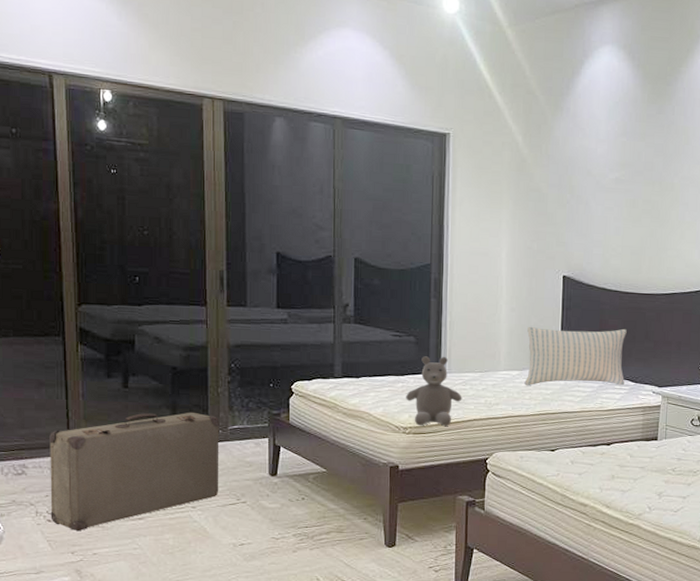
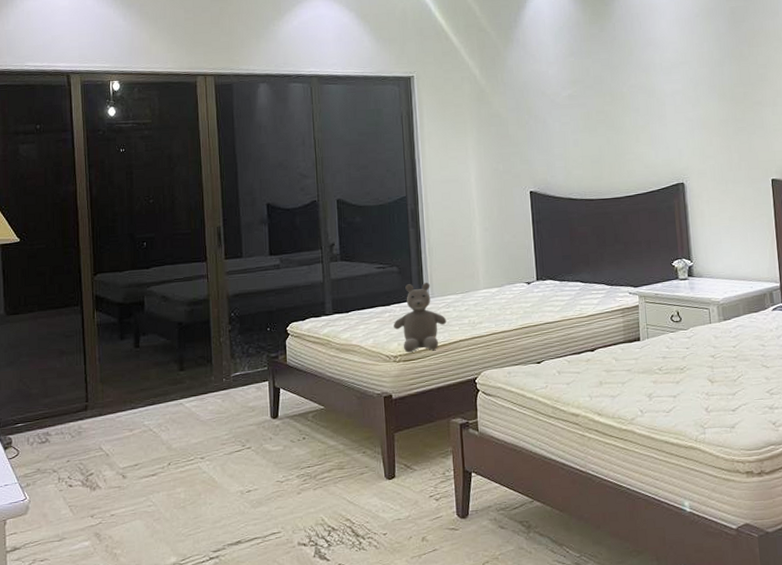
suitcase: present [49,412,220,532] -> none [70,363,225,494]
pillow: present [524,326,627,386] -> none [502,234,601,301]

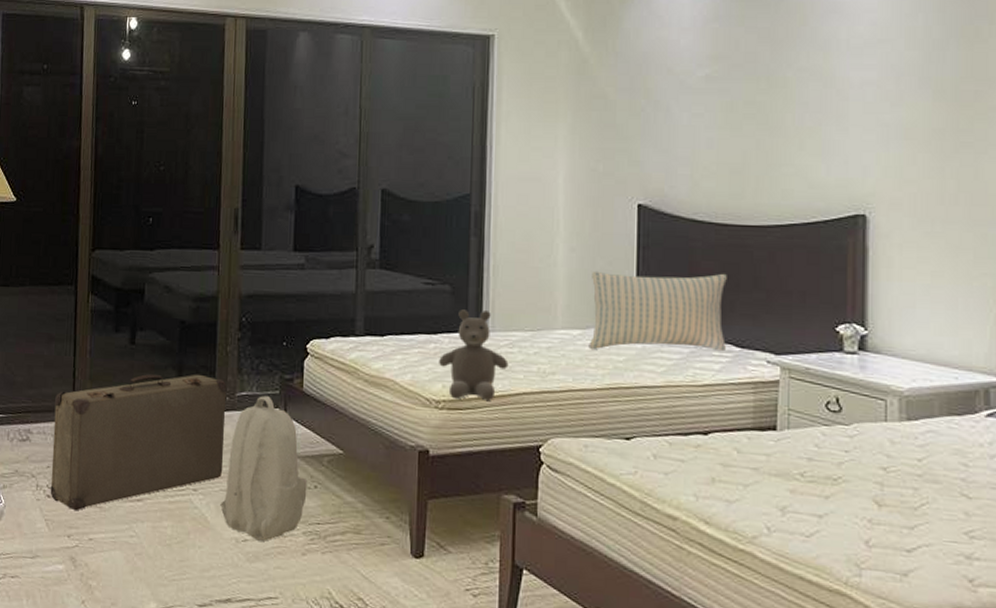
suitcase: none [70,363,225,494] -> present [50,374,227,511]
backpack: none [225,373,297,490] -> present [220,396,308,542]
pillow: none [502,234,601,301] -> present [588,270,727,352]

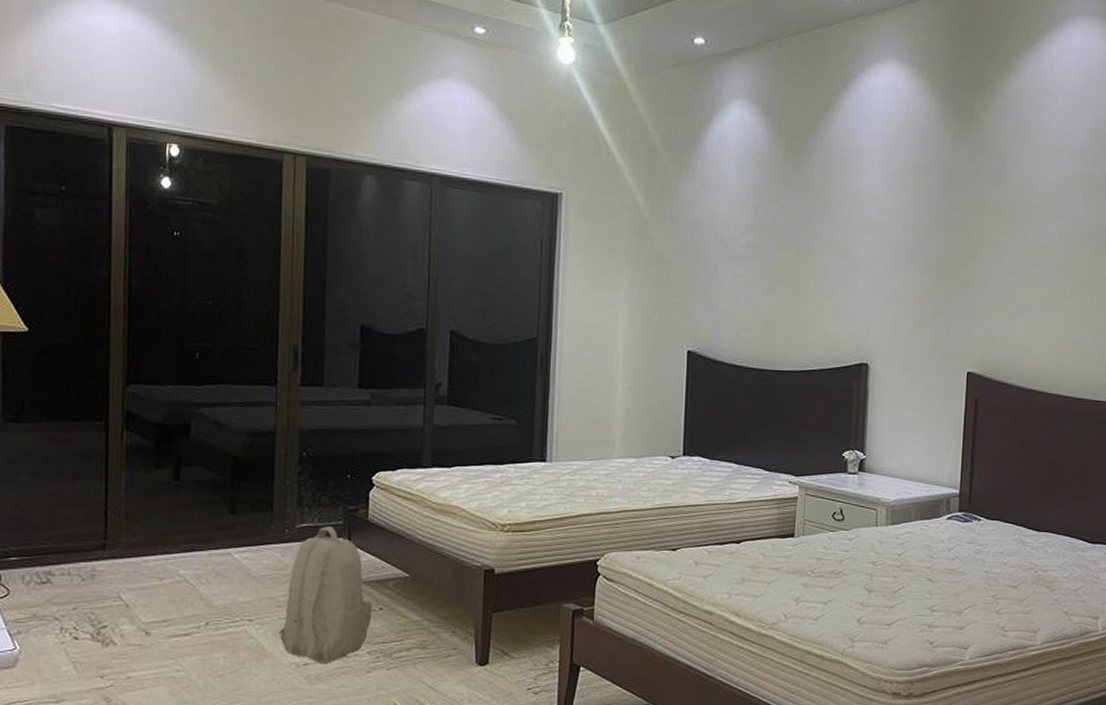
suitcase: present [50,374,227,511] -> none [78,508,286,651]
stuffed bear: present [438,309,509,400] -> none [504,442,570,523]
pillow: present [588,270,727,352] -> none [642,407,759,475]

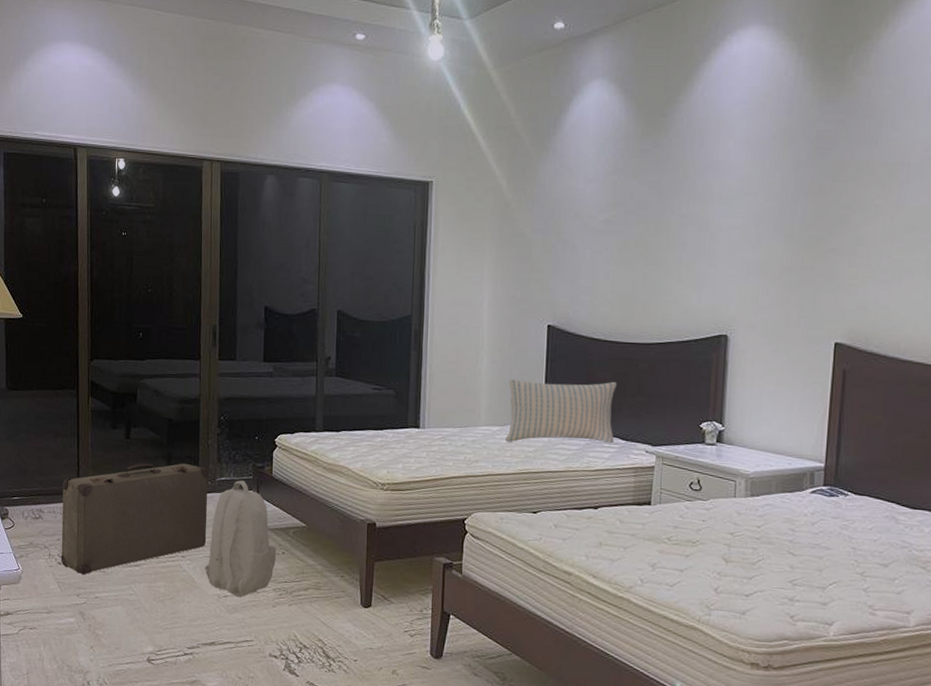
suitcase: none [78,508,286,651] -> present [61,463,209,575]
pillow: none [642,407,759,475] -> present [505,379,617,444]

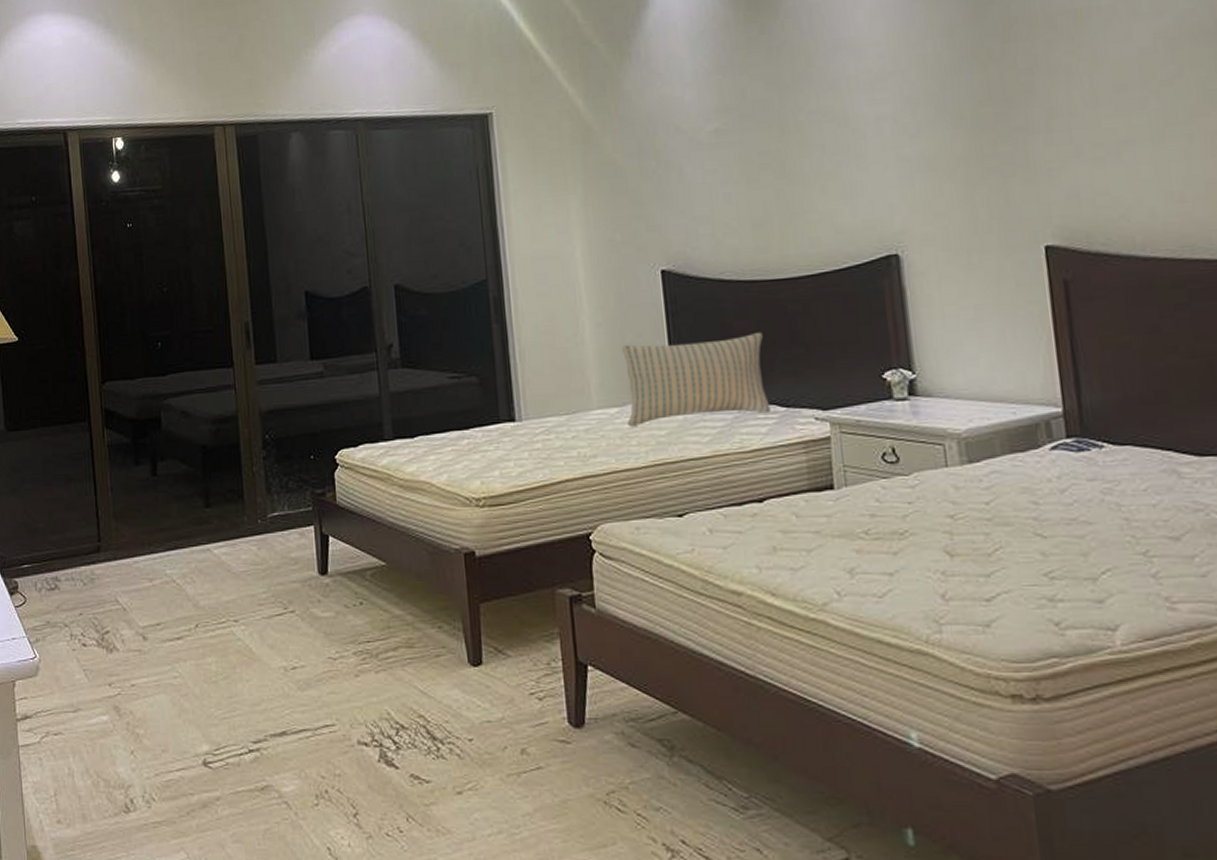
suitcase: present [61,463,209,575] -> none [80,499,263,657]
backpack: present [205,480,277,597] -> none [264,514,353,667]

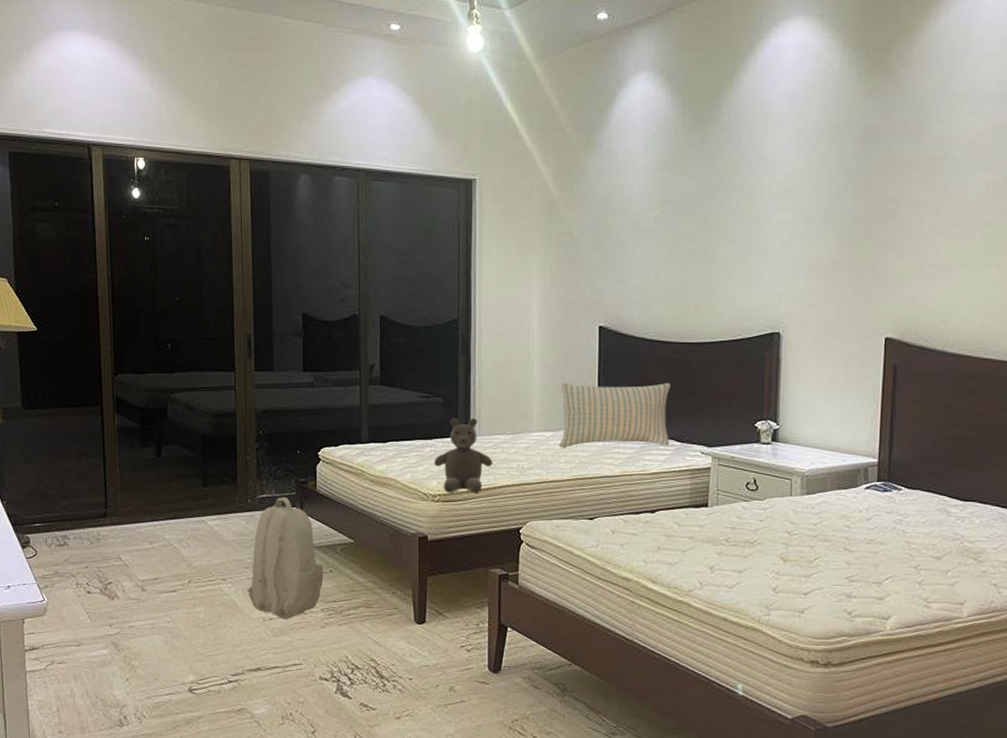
backpack: none [264,514,353,667] -> present [247,497,324,619]
stuffed bear: none [473,399,547,495] -> present [433,418,493,493]

